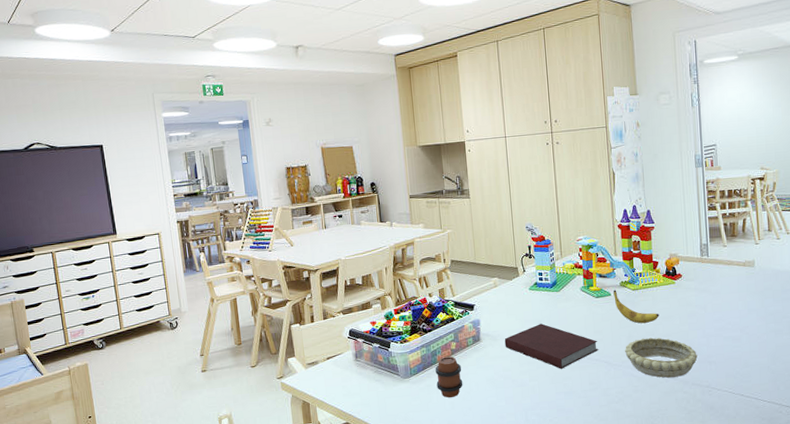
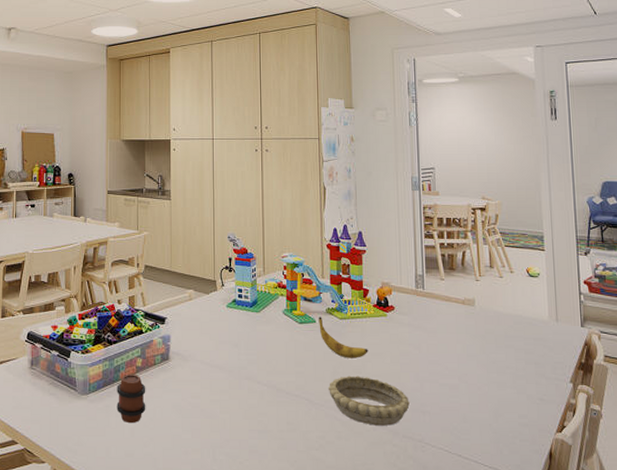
notebook: present [504,323,598,369] -> none [195,347,299,402]

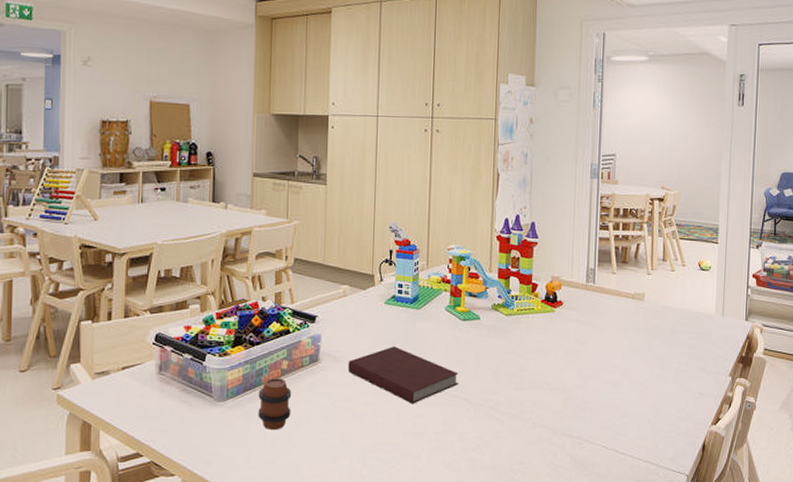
notebook: none [195,347,299,402] -> present [348,346,459,404]
banana: present [319,317,368,358] -> none [483,313,533,356]
decorative bowl: present [328,375,410,426] -> none [488,374,571,424]

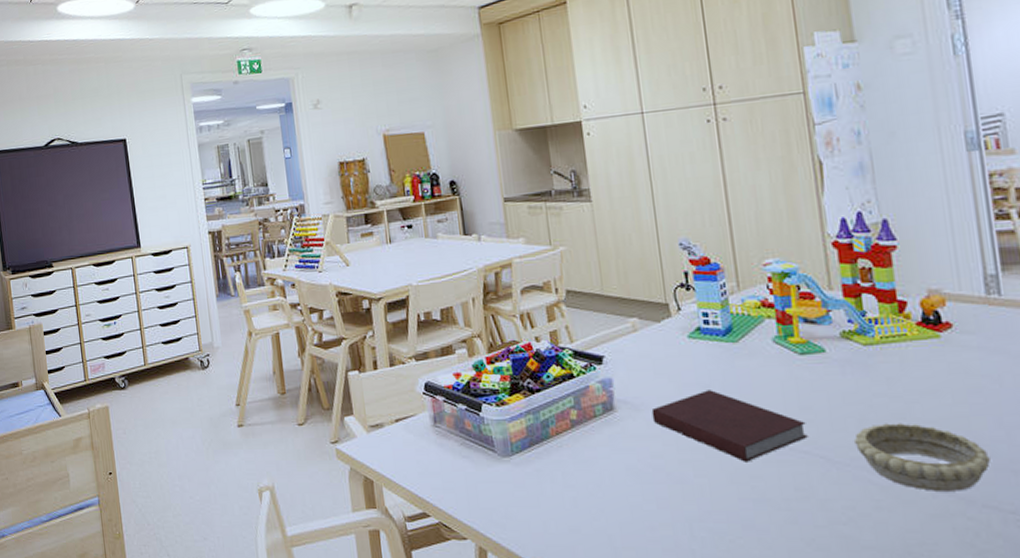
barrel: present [258,377,292,431] -> none [547,429,590,492]
decorative bowl: none [488,374,571,424] -> present [853,423,991,491]

